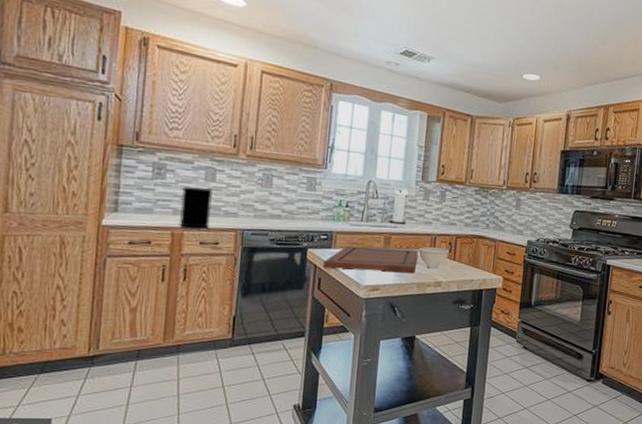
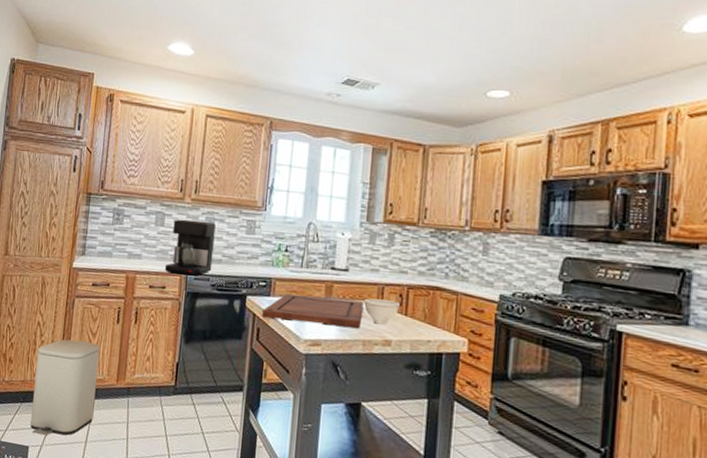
pedal bin: none [53,301,141,405] -> present [30,339,100,436]
canister: present [180,185,212,229] -> none [133,230,161,272]
coffee maker: none [217,175,274,231] -> present [164,219,216,276]

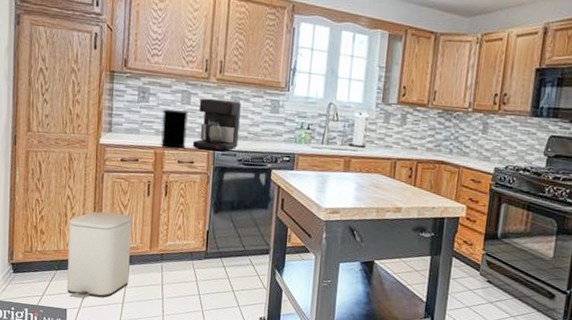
canister: none [133,230,161,272] -> present [161,108,188,148]
cutting board: present [262,293,364,328] -> none [286,167,378,197]
bowl: present [364,298,401,325] -> none [378,171,411,195]

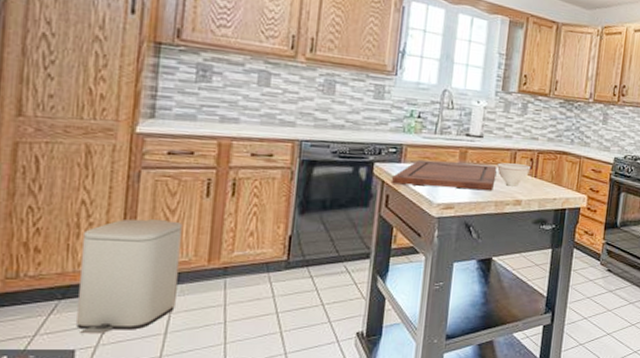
canister: present [161,108,188,148] -> none [228,90,266,139]
coffee maker: present [192,98,241,152] -> none [271,80,337,143]
cutting board: none [286,167,378,197] -> present [392,159,497,190]
bowl: none [378,171,411,195] -> present [497,162,531,187]

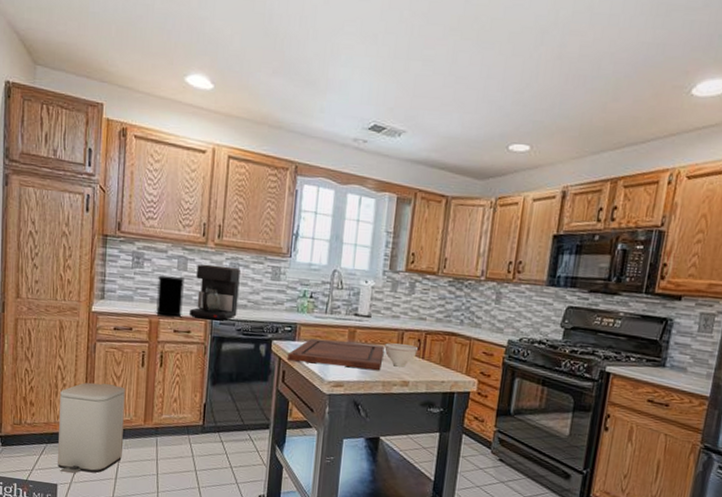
canister: none [228,90,266,139] -> present [156,274,184,317]
coffee maker: none [271,80,337,143] -> present [189,264,240,321]

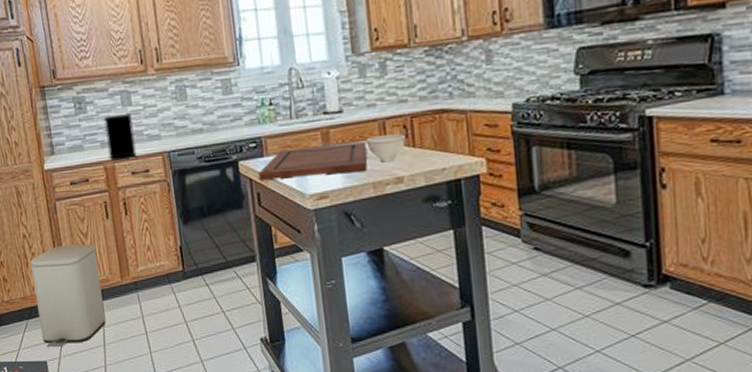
coffee maker: present [189,264,240,321] -> none [141,90,195,154]

